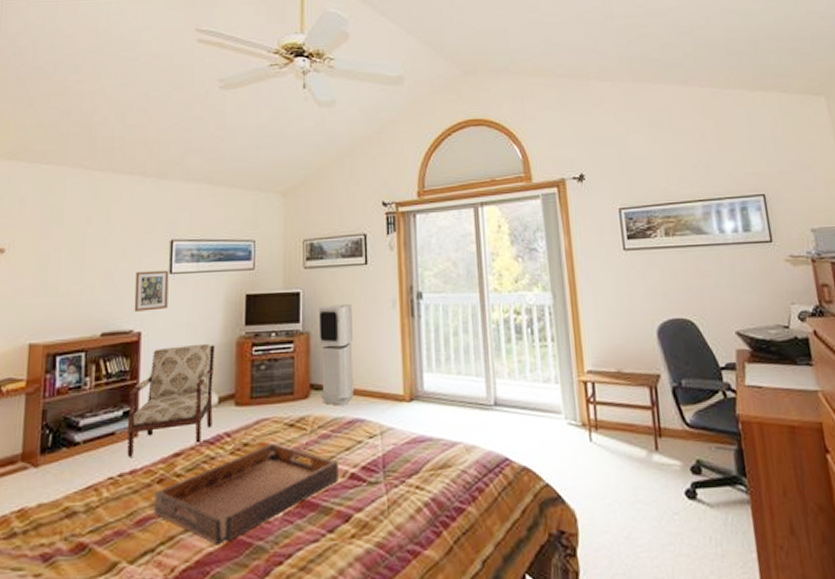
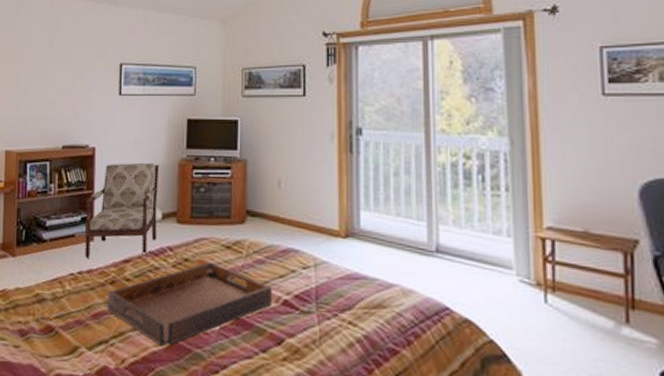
picture frame: present [134,270,169,312] -> none [89,91,119,129]
air purifier: present [318,304,355,406] -> none [255,135,290,235]

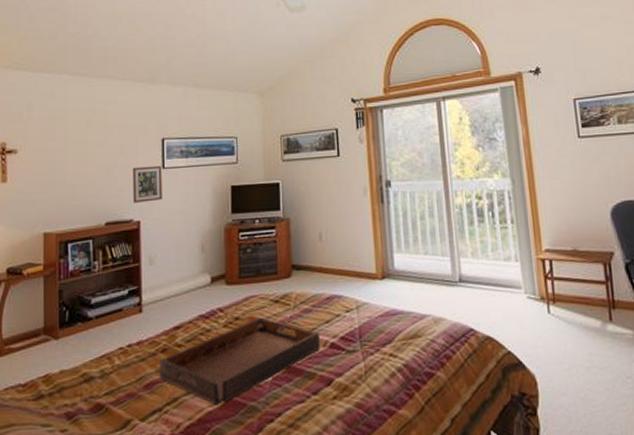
armchair: present [84,162,160,258] -> none [132,230,207,330]
picture frame: none [89,91,119,129] -> present [132,165,162,203]

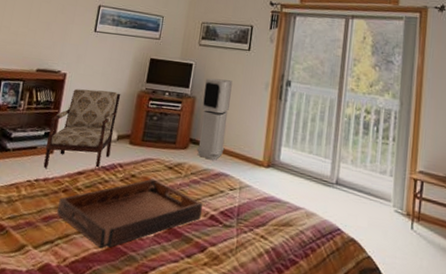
picture frame: present [132,165,162,203] -> none [63,25,94,59]
armchair: none [132,230,207,330] -> present [43,89,121,170]
air purifier: none [296,193,332,284] -> present [196,78,233,161]

